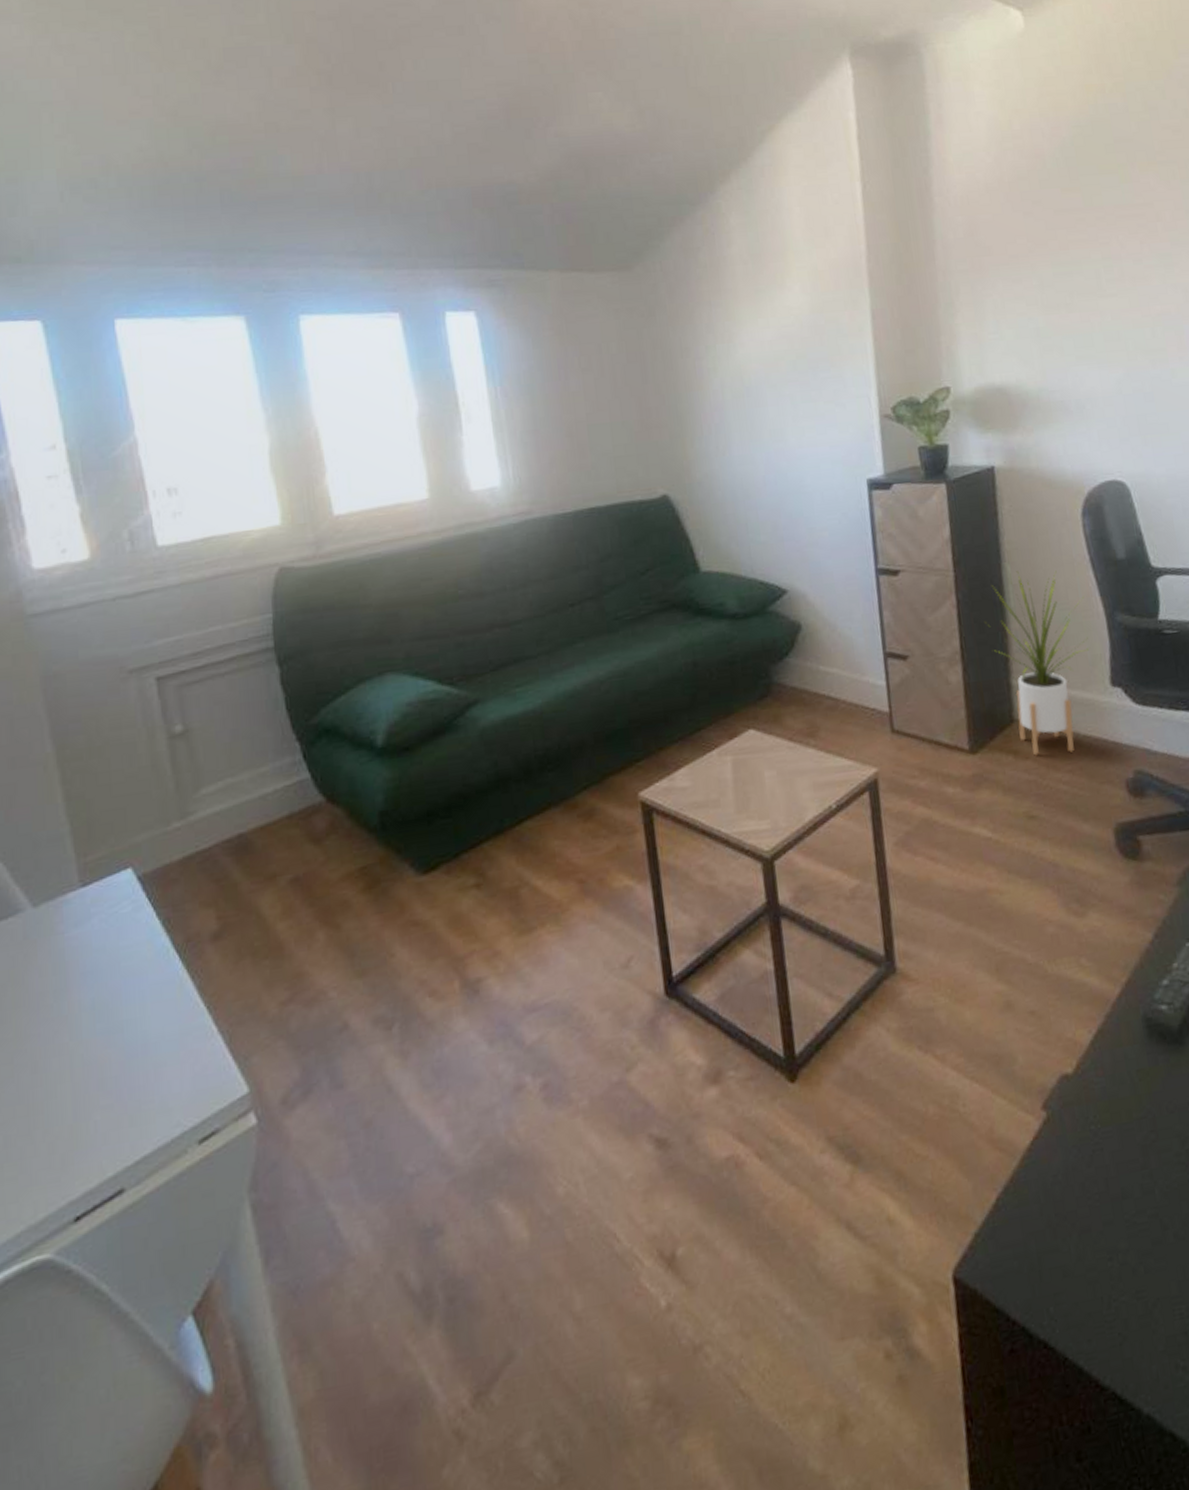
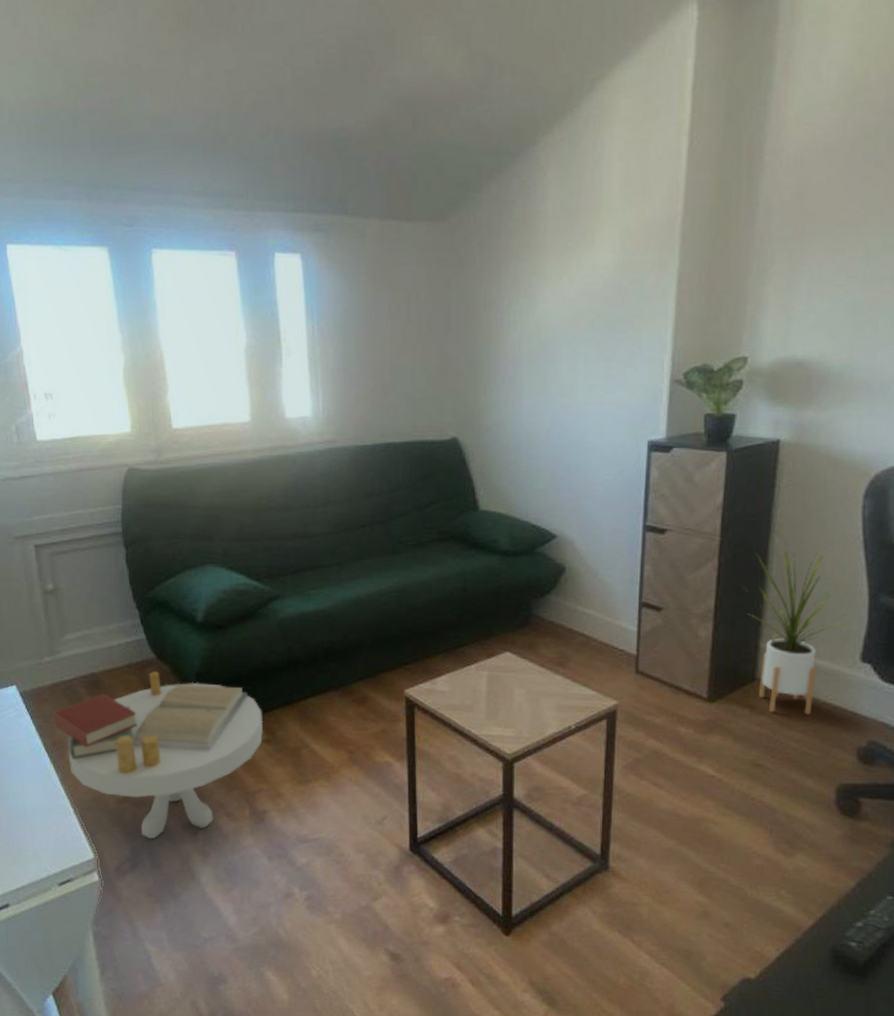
side table: none [185,818,471,1049] -> present [52,671,264,839]

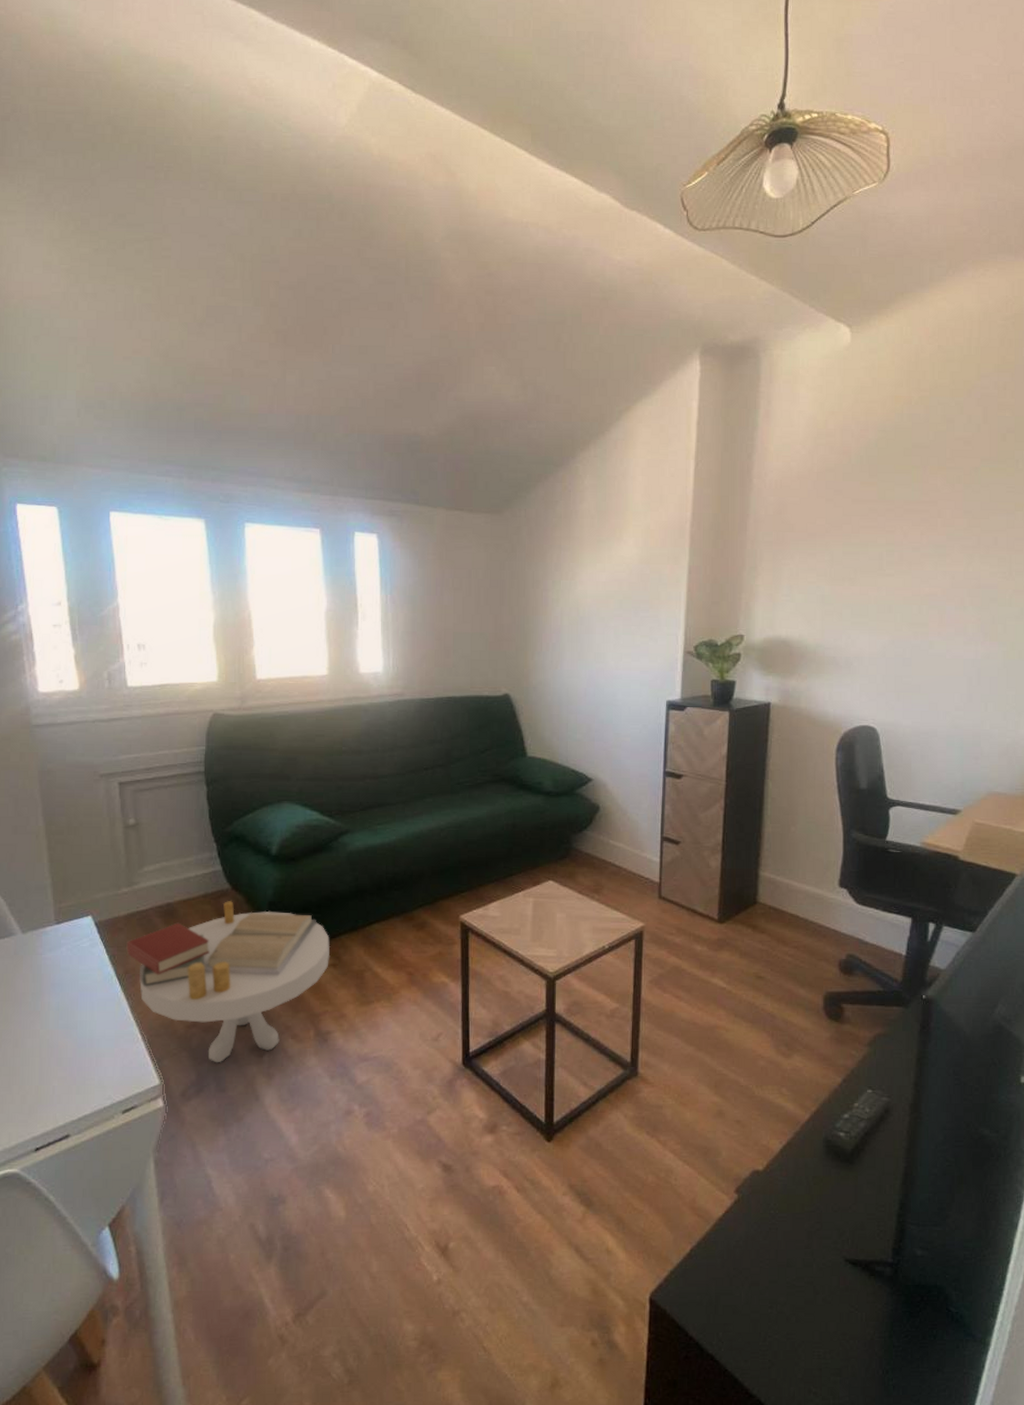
house plant: present [743,543,850,715] -> none [745,787,828,933]

